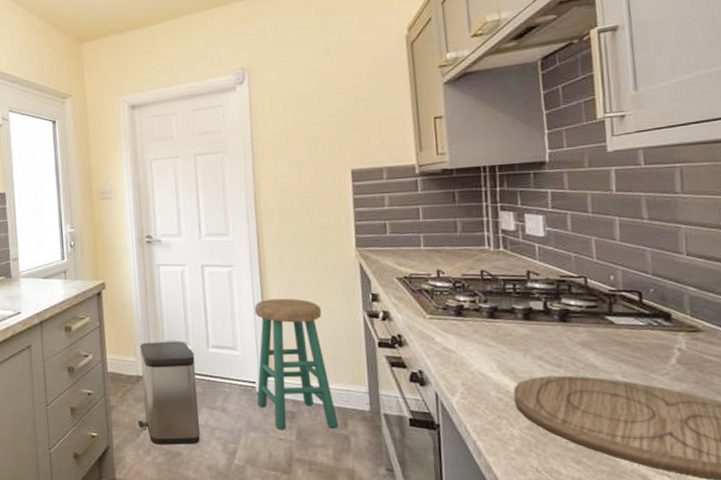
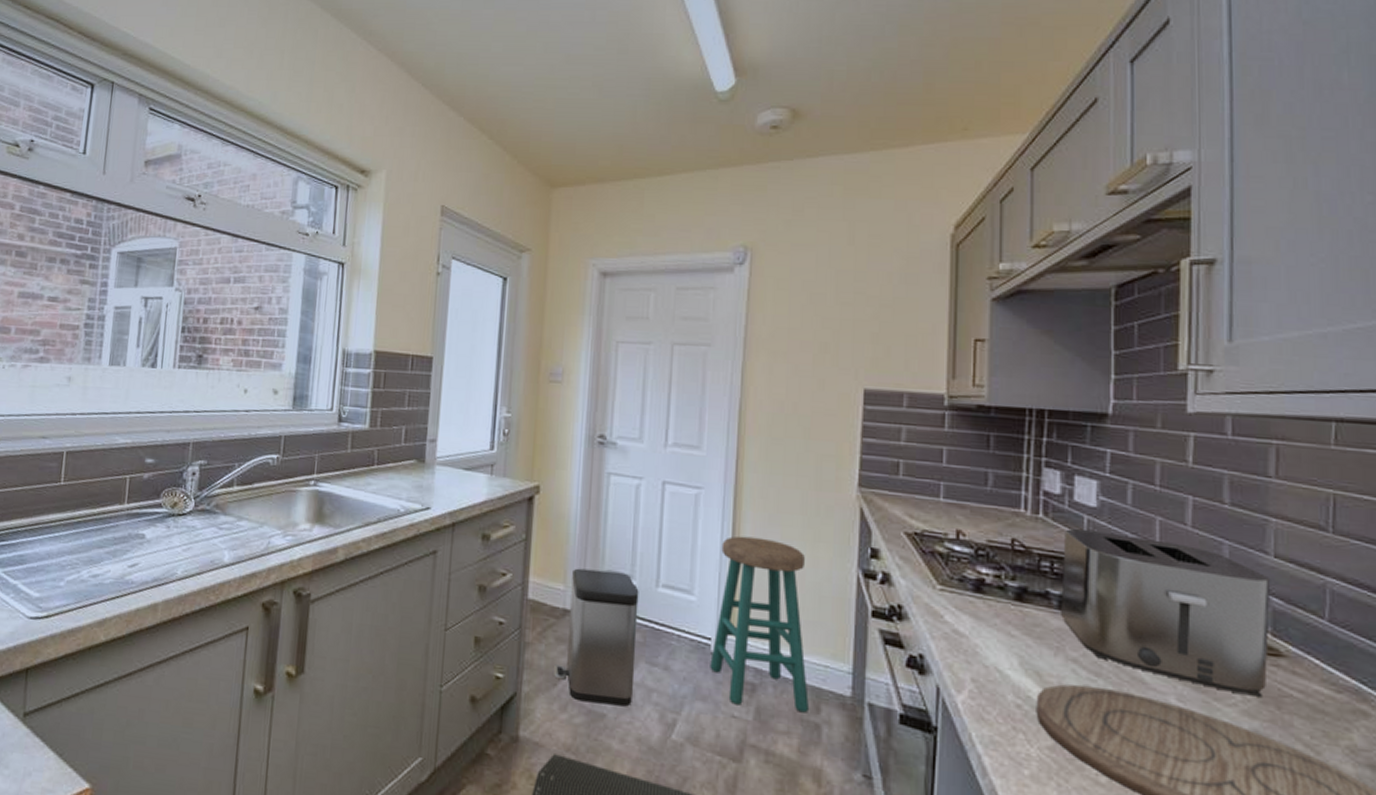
toaster: none [521,254,690,365] -> present [1061,529,1271,697]

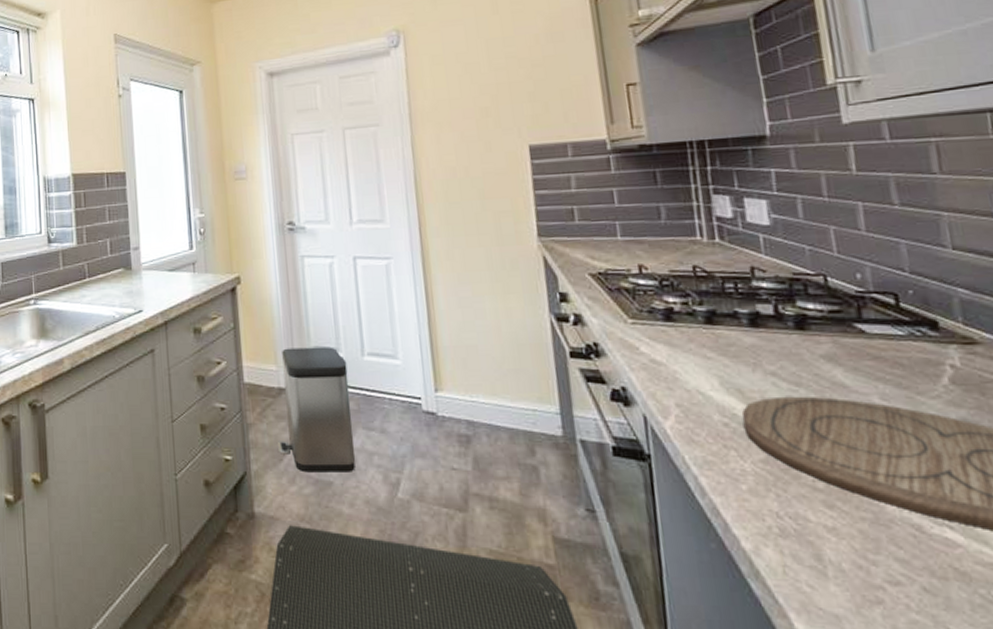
stool: present [710,536,809,713] -> none [417,297,524,458]
toaster: present [1061,529,1271,697] -> none [742,247,967,386]

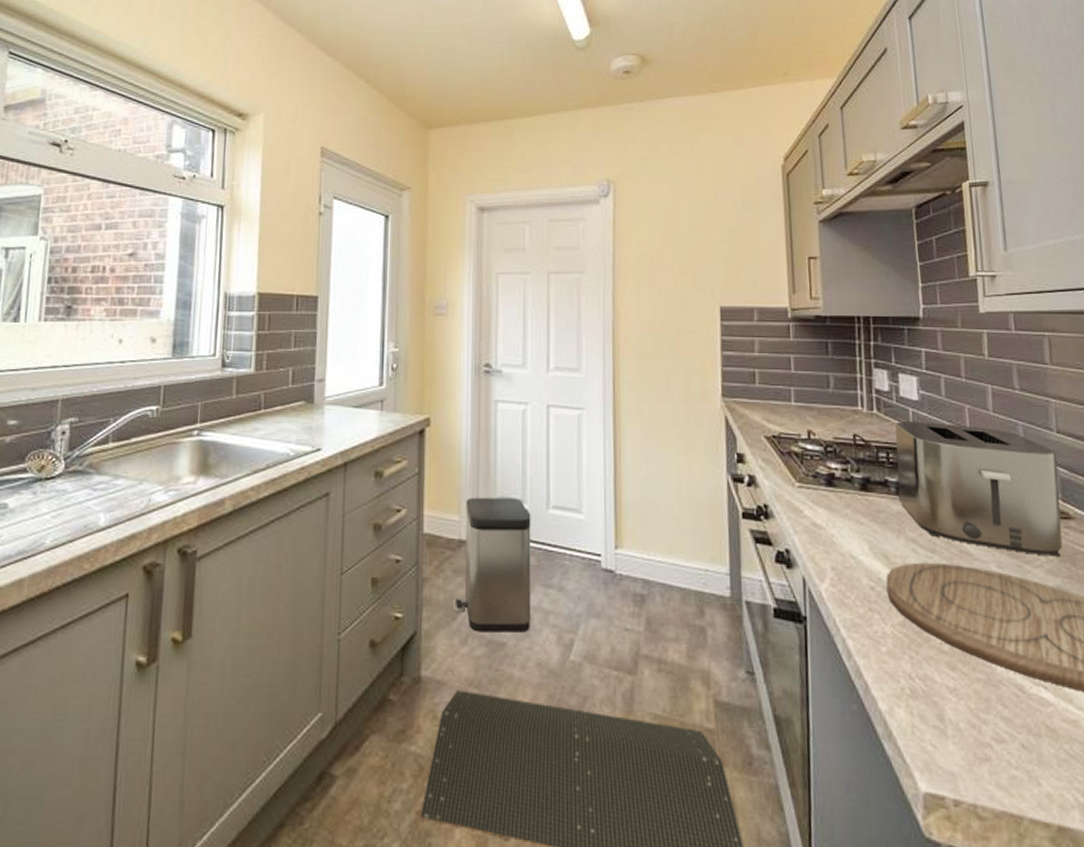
toaster: none [742,247,967,386] -> present [895,421,1063,556]

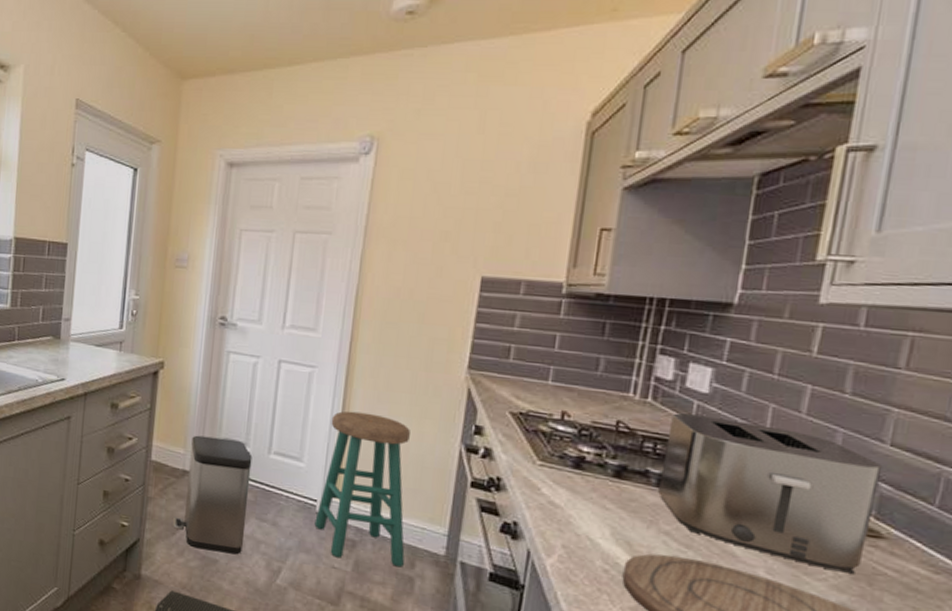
stool: none [601,452,694,618] -> present [314,411,410,568]

